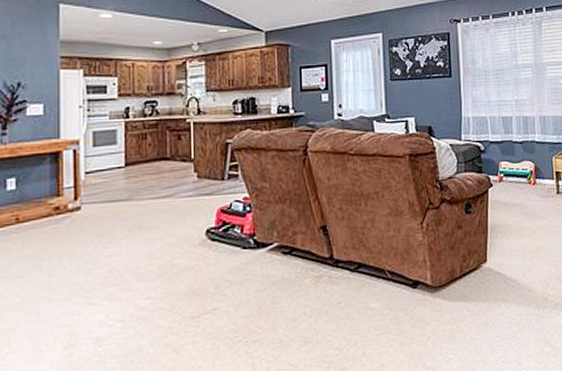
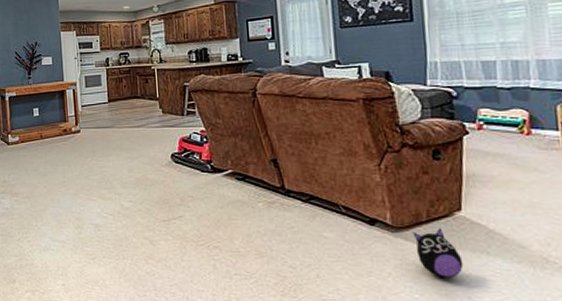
plush toy: none [449,282,488,334] -> present [413,228,464,279]

